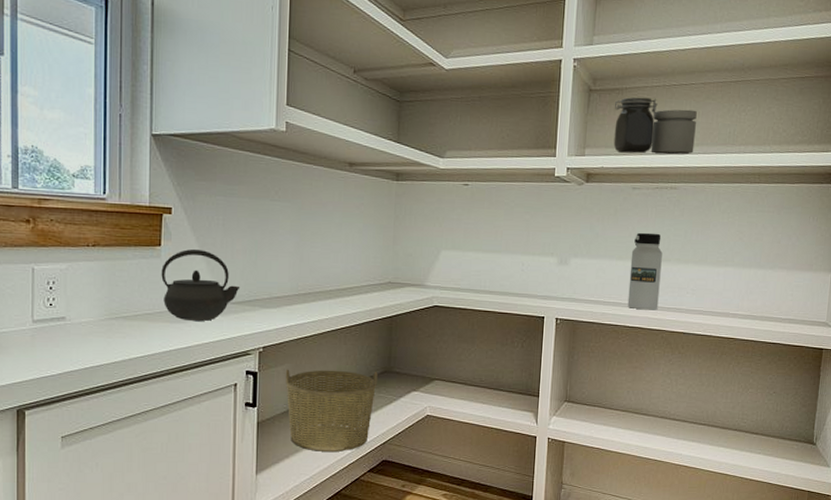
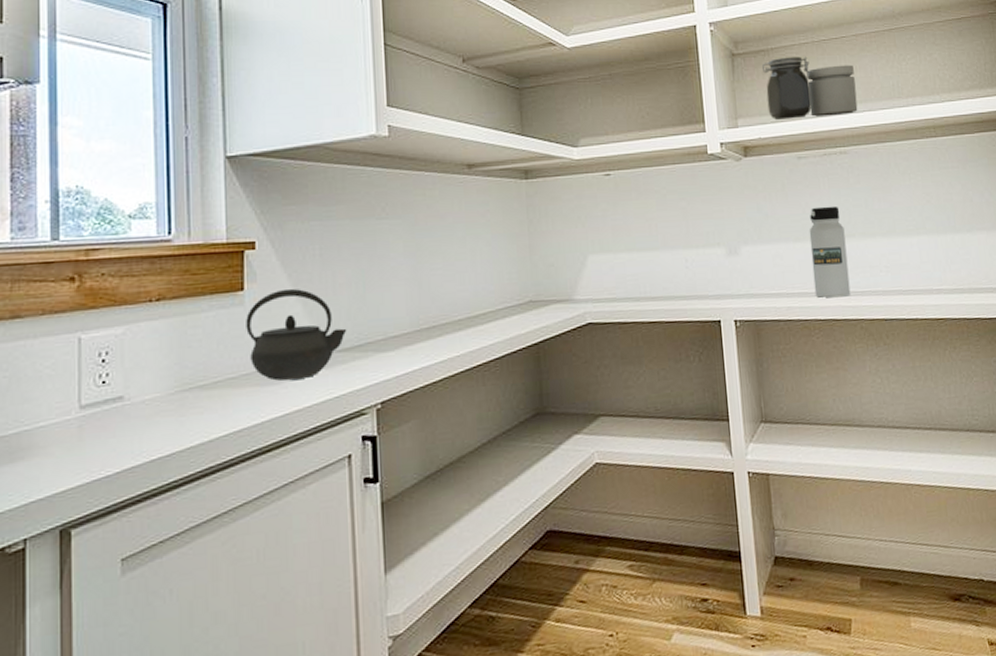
basket: present [285,369,378,452] -> none [412,414,529,532]

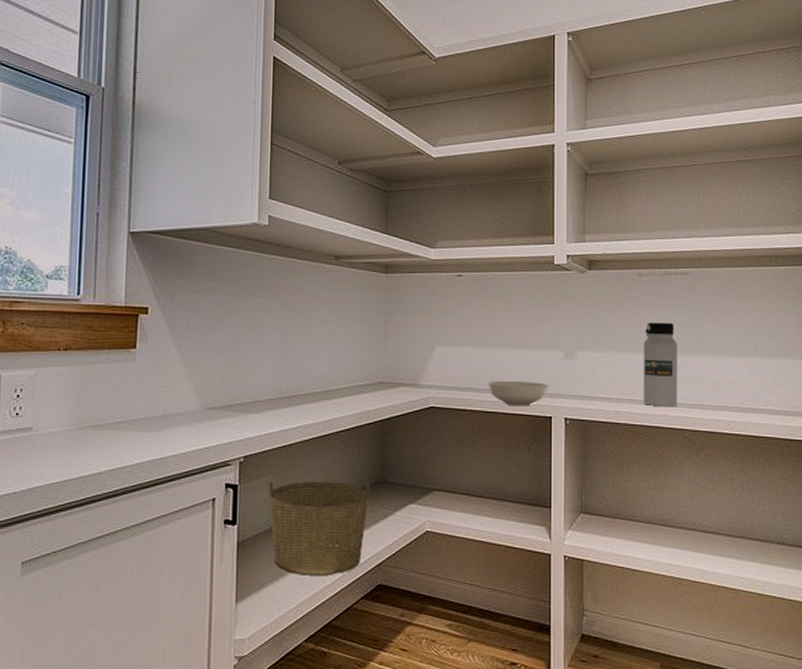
kettle: present [246,288,347,381] -> none [135,350,220,430]
basket: none [412,414,529,532] -> present [268,481,370,575]
bowl: none [648,284,715,313] -> present [487,380,550,406]
jar: present [762,56,811,121] -> none [614,180,659,239]
jar: present [807,64,858,117] -> none [656,191,702,239]

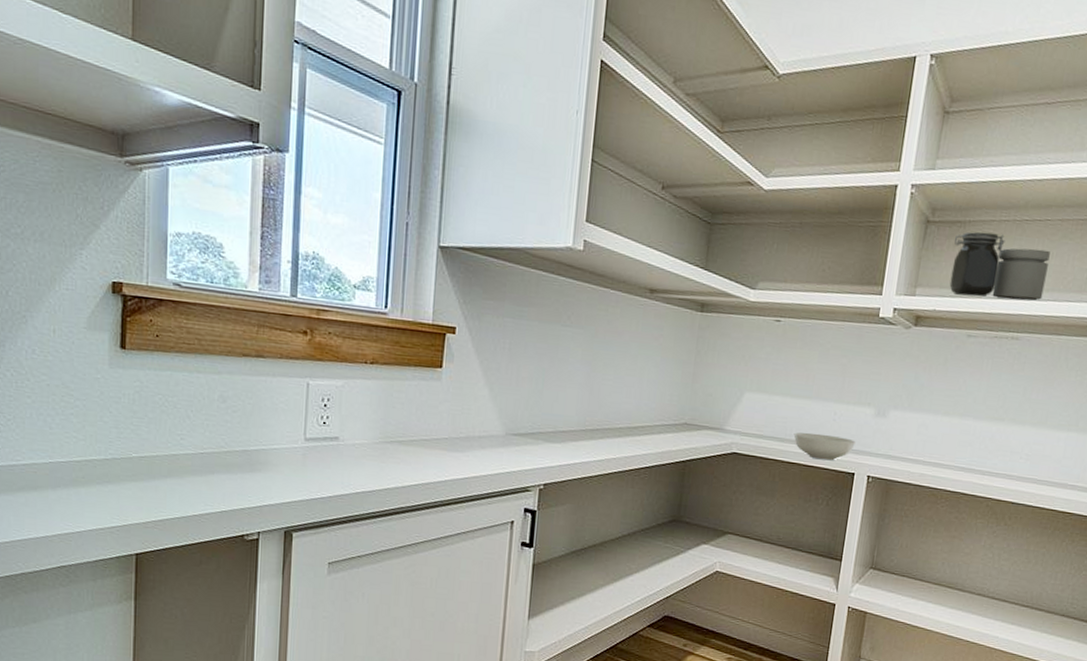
basket: present [268,481,370,575] -> none [565,509,666,603]
jar: none [614,180,659,239] -> present [949,232,1005,298]
water bottle: present [643,322,678,407] -> none [950,386,996,475]
jar: none [656,191,702,239] -> present [992,248,1050,301]

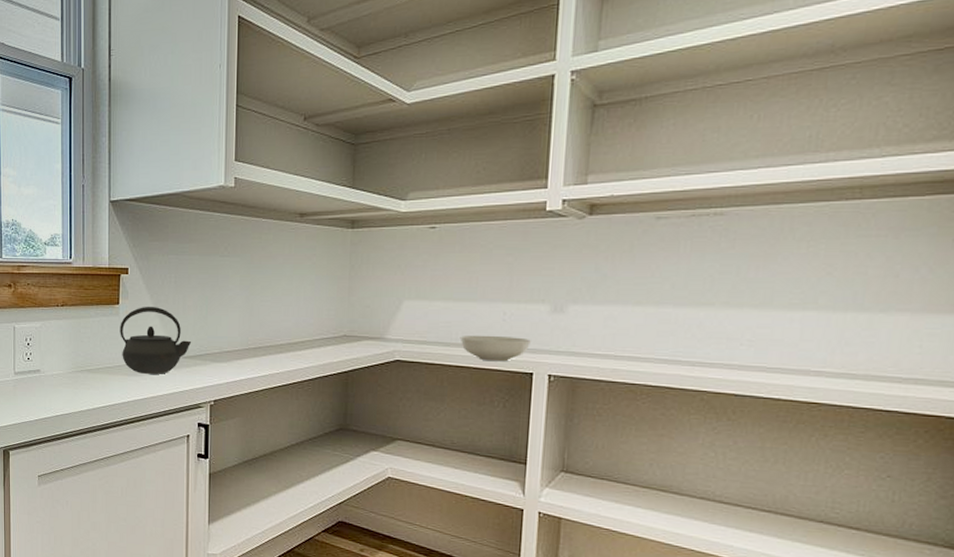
kettle: none [440,373,524,452] -> present [120,306,192,375]
jar: present [949,232,1005,298] -> none [628,105,694,178]
jar: present [992,248,1050,301] -> none [683,113,756,173]

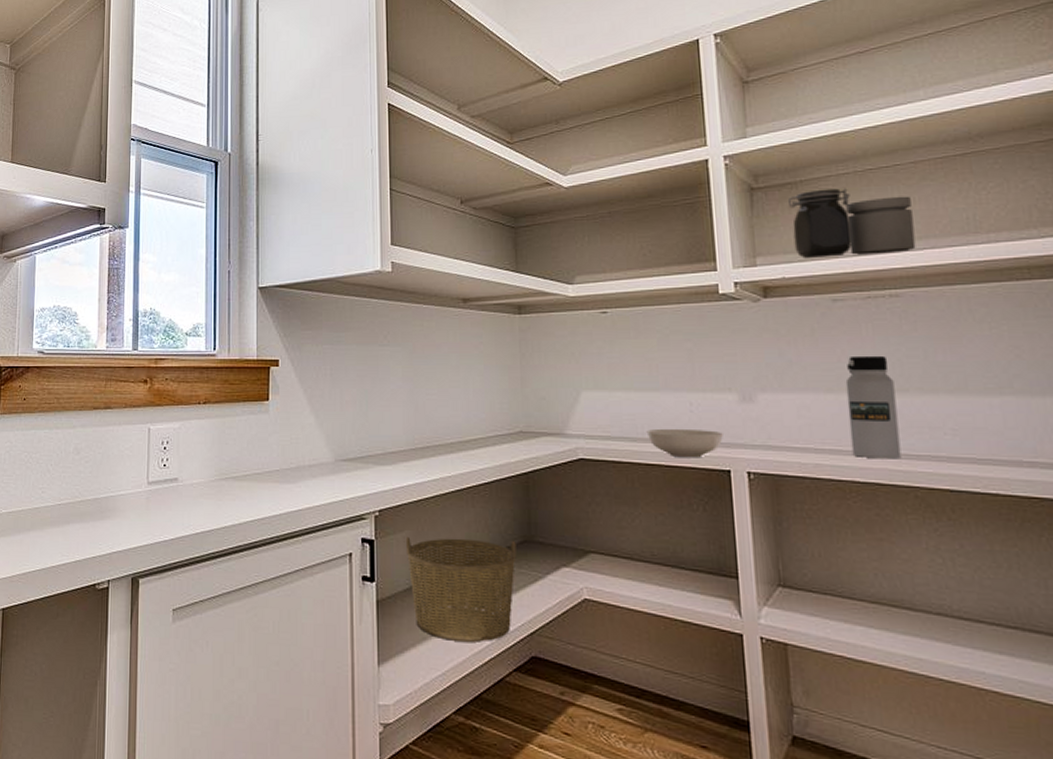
kettle: present [120,306,192,375] -> none [270,402,352,482]
basket: none [236,422,333,509] -> present [405,536,517,642]
jar: none [628,105,694,178] -> present [789,188,852,260]
water bottle: none [649,271,702,366] -> present [845,355,902,459]
jar: none [683,113,756,173] -> present [847,196,916,255]

